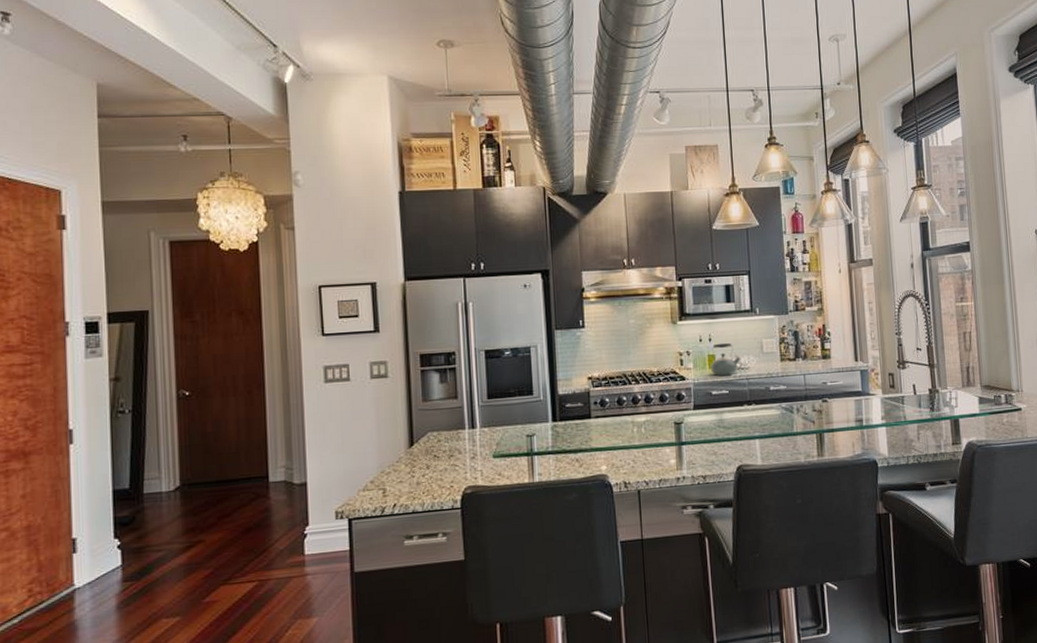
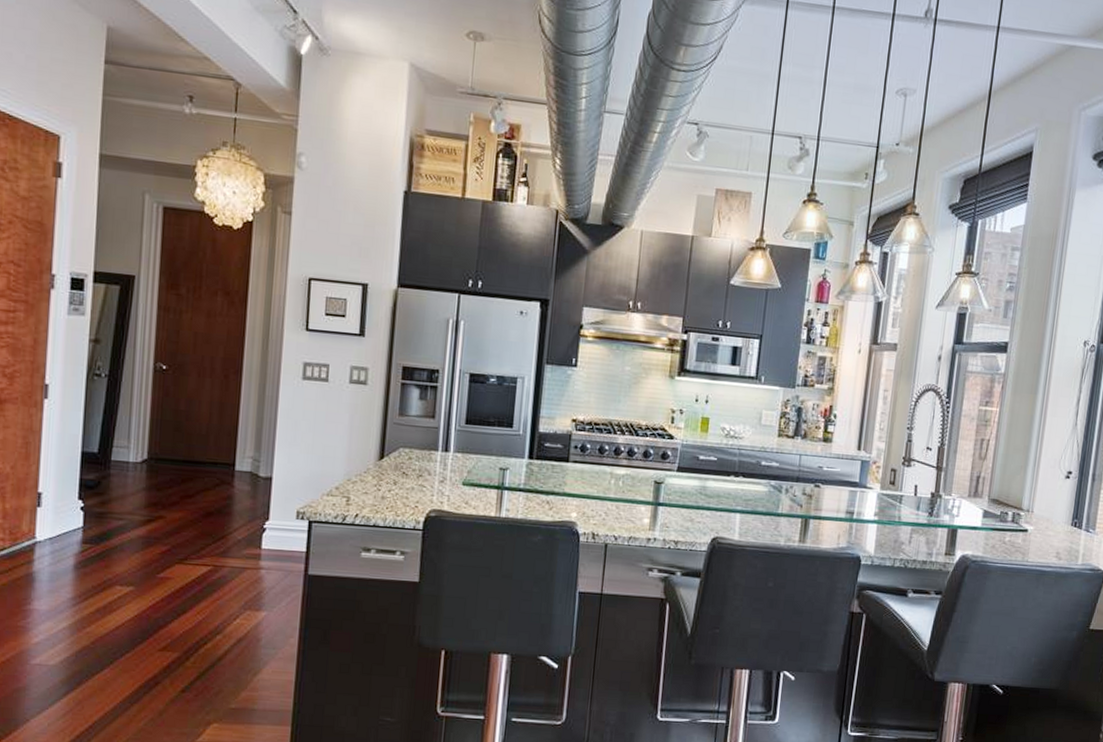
kettle: present [710,342,742,377] -> none [701,406,738,443]

